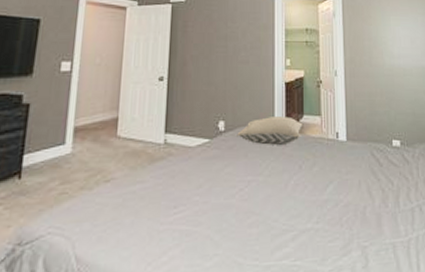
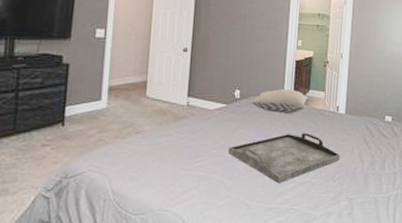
serving tray: none [214,167,346,234] -> present [229,133,340,184]

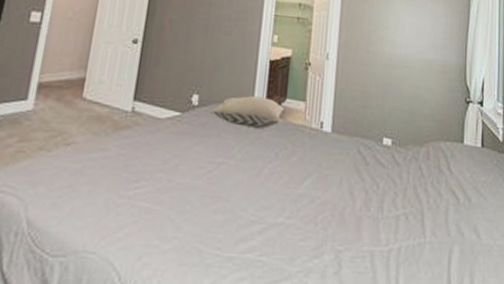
serving tray: present [229,133,340,184] -> none [180,156,325,224]

